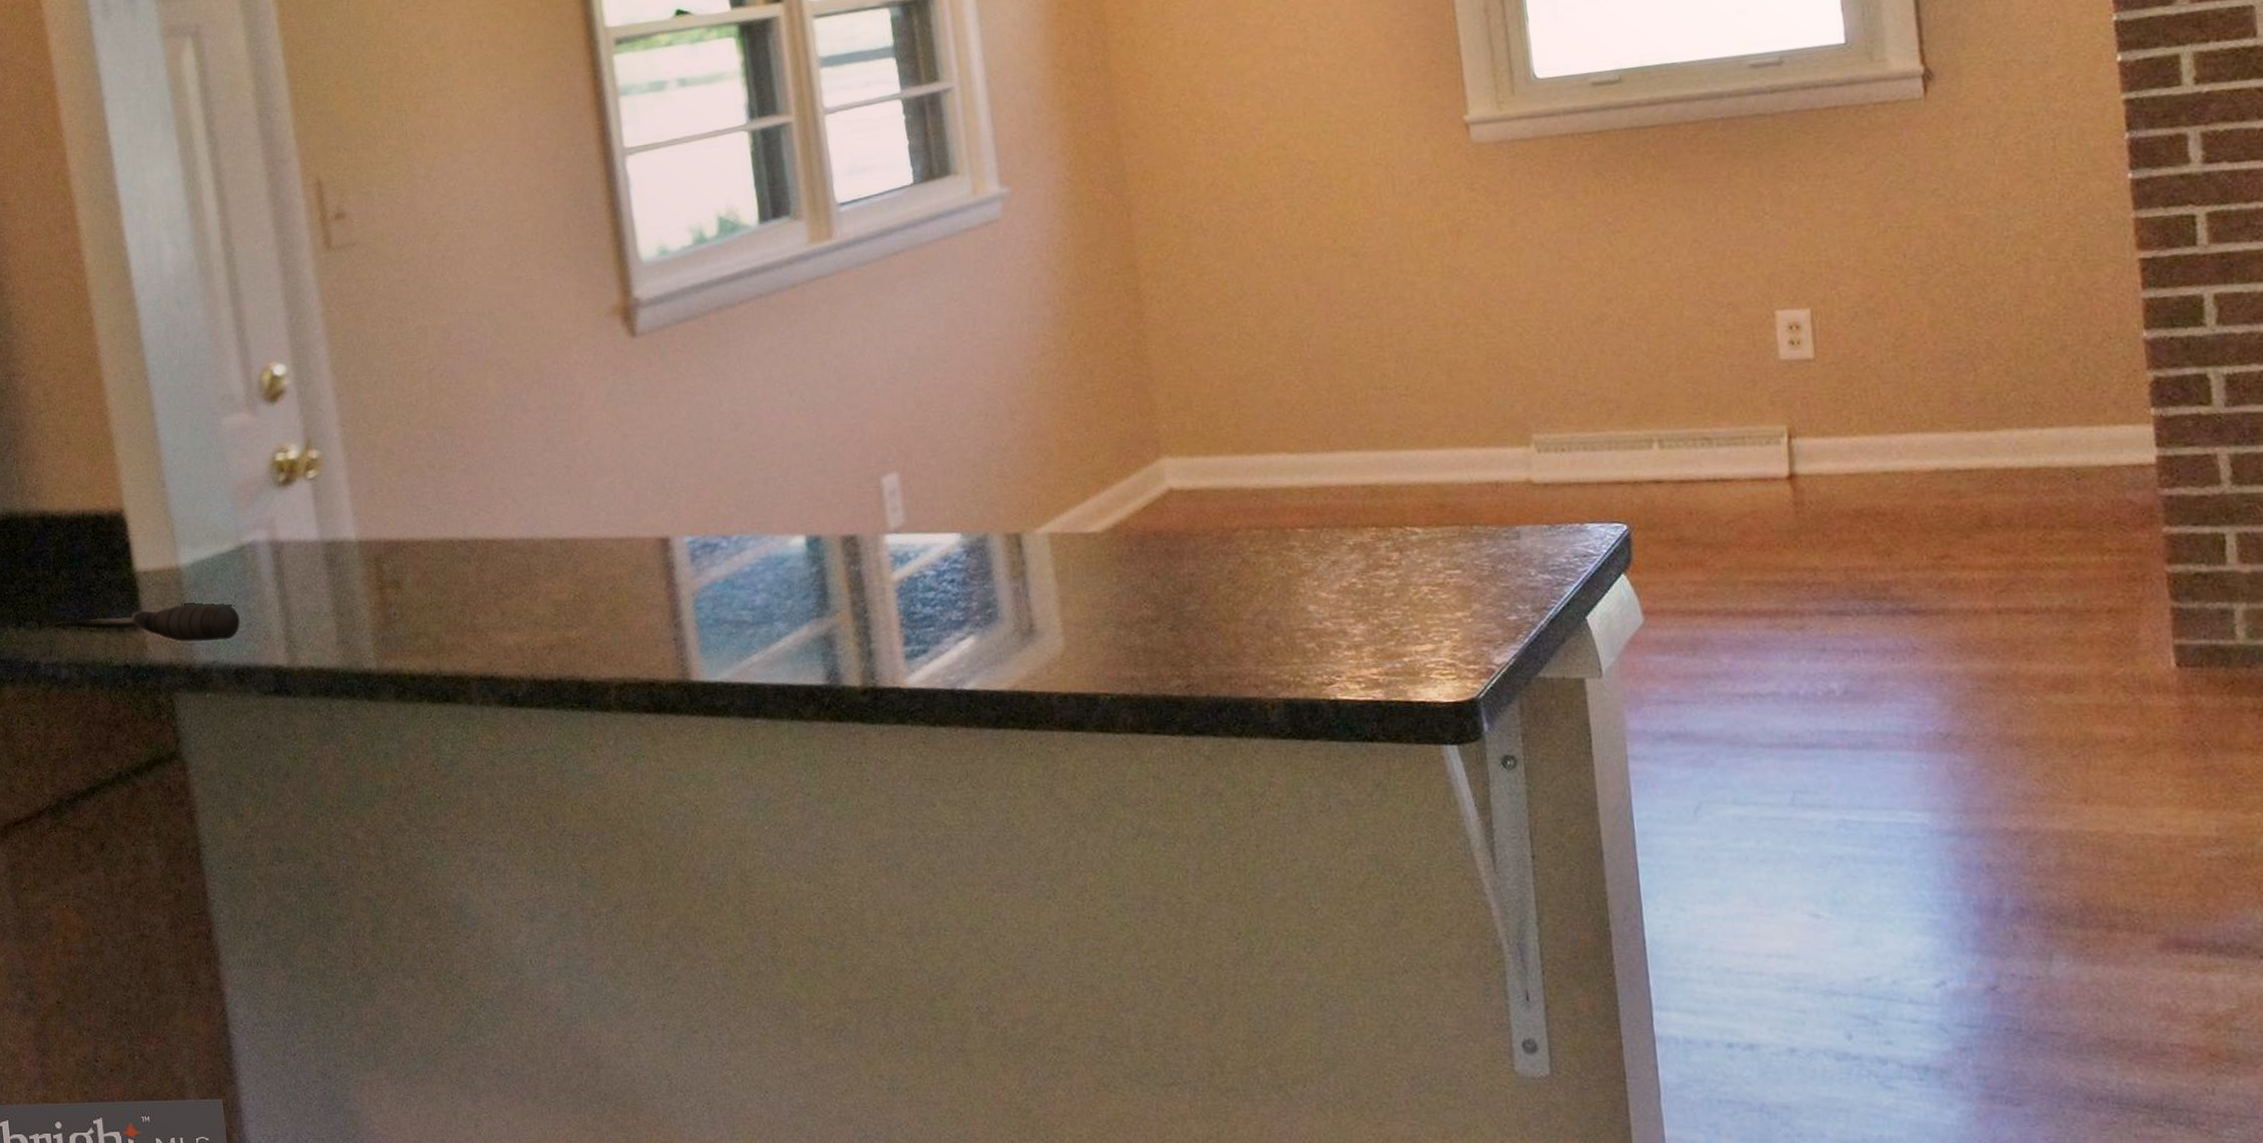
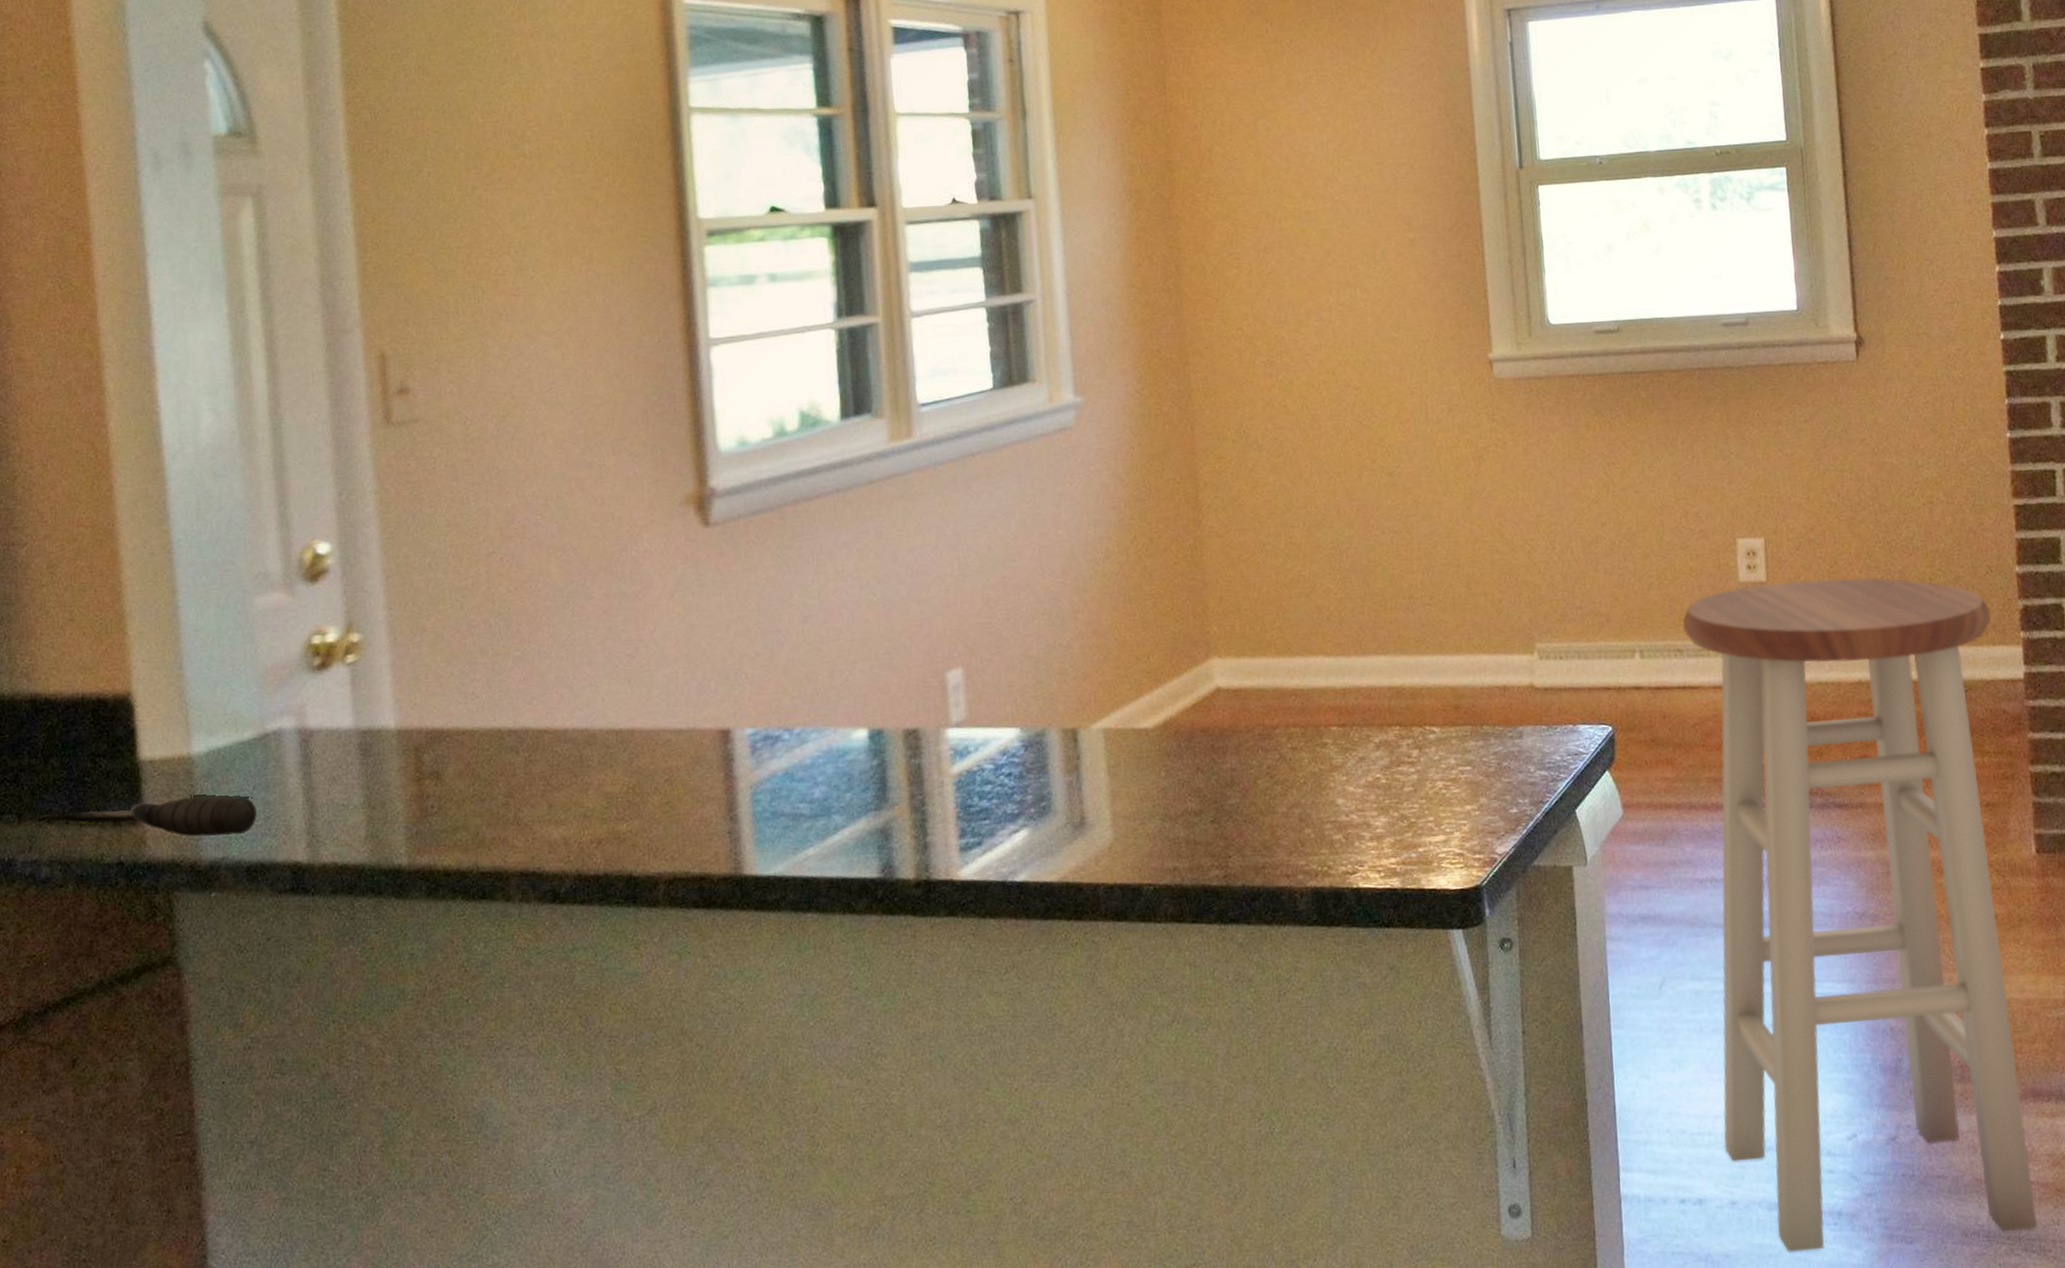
bar stool: none [1710,350,2185,1108] -> present [1683,578,2038,1253]

